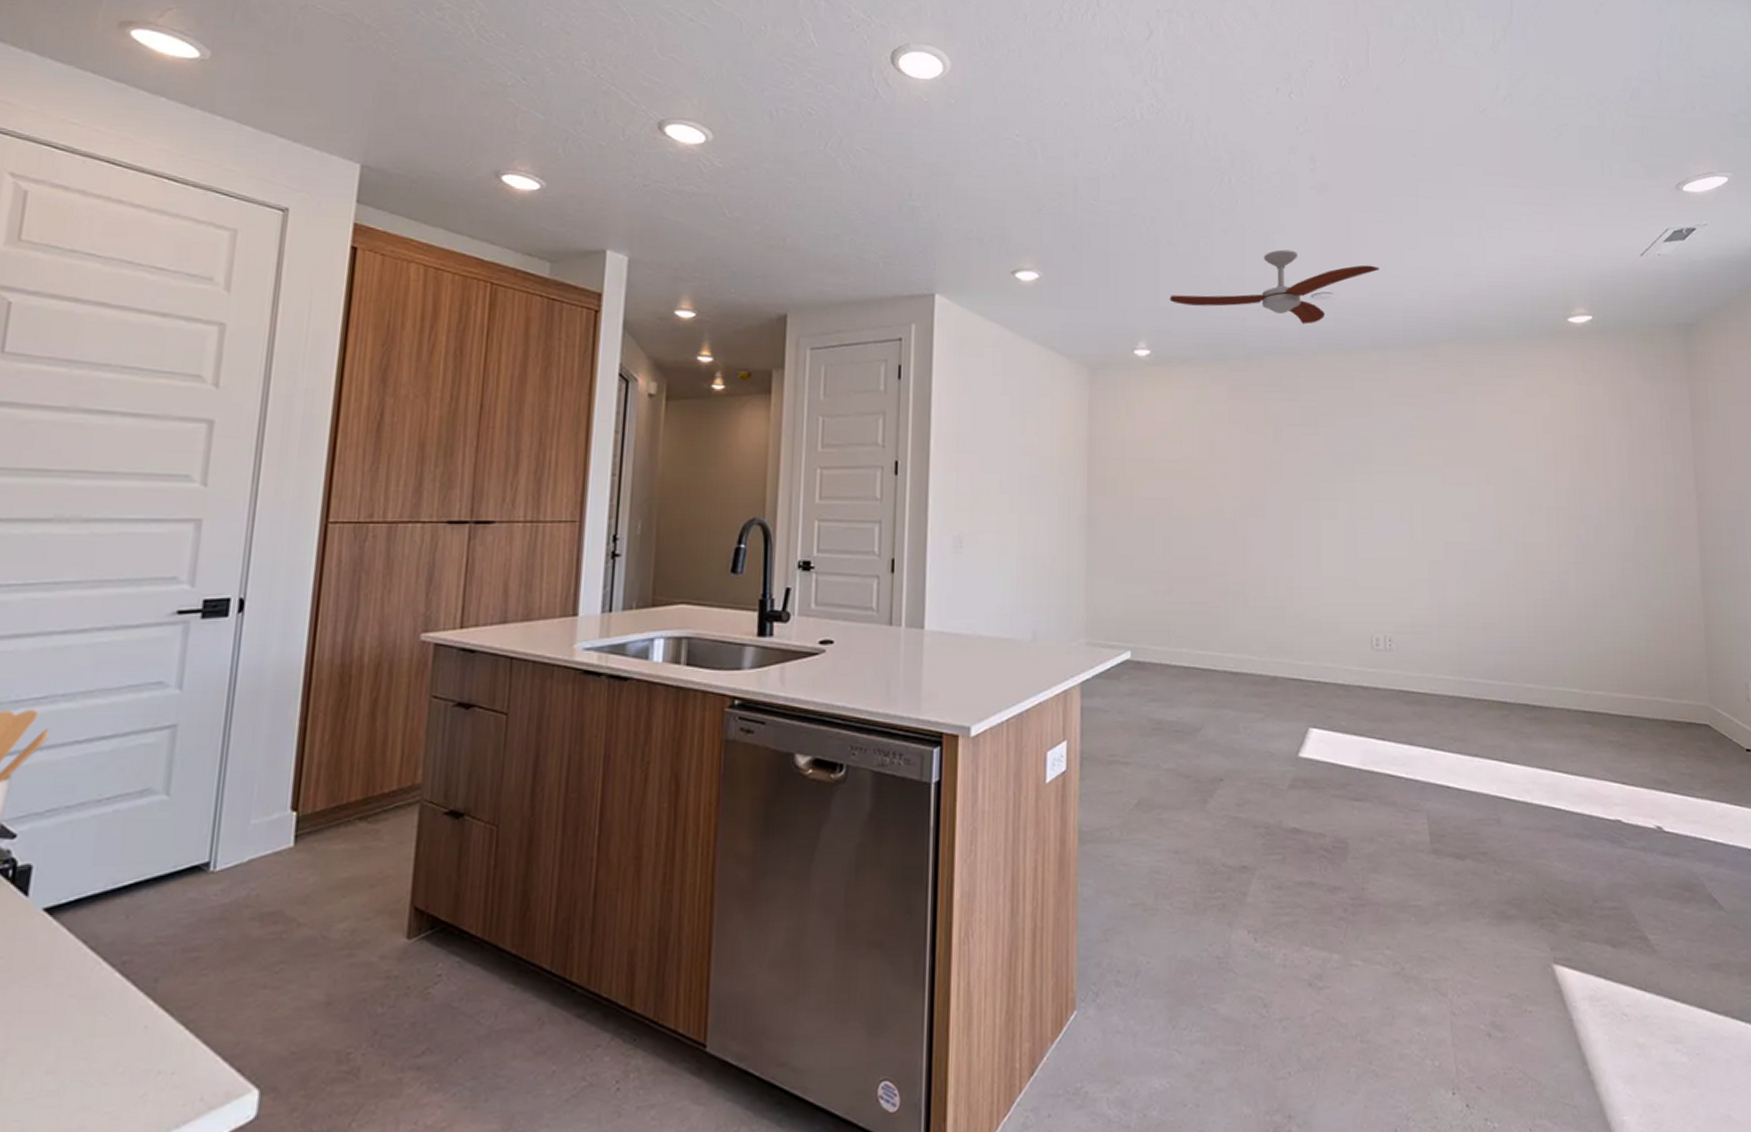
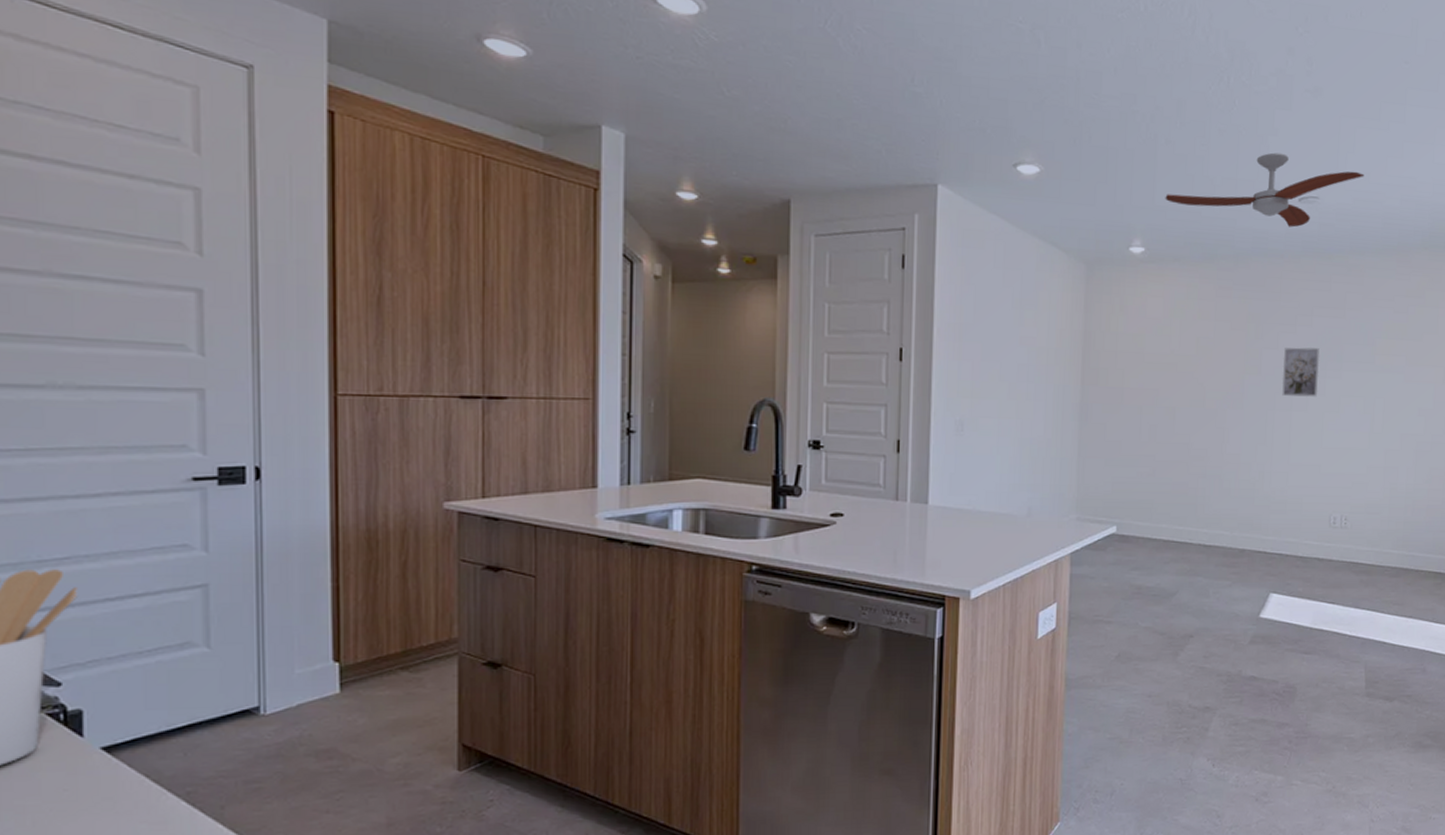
wall art: none [1306,449,1348,503] -> present [1282,347,1320,397]

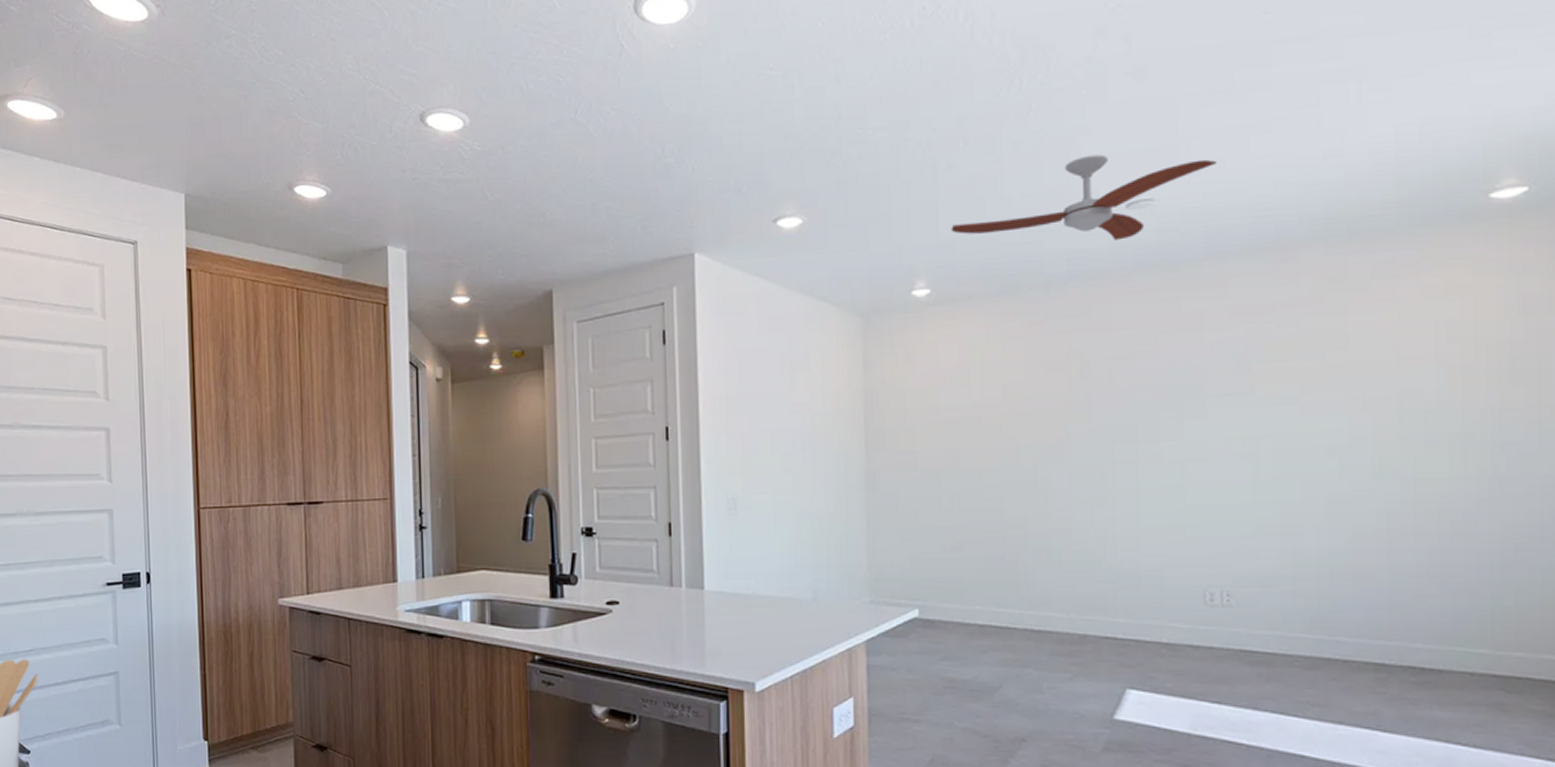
wall art: present [1282,347,1320,397] -> none [1120,383,1174,445]

